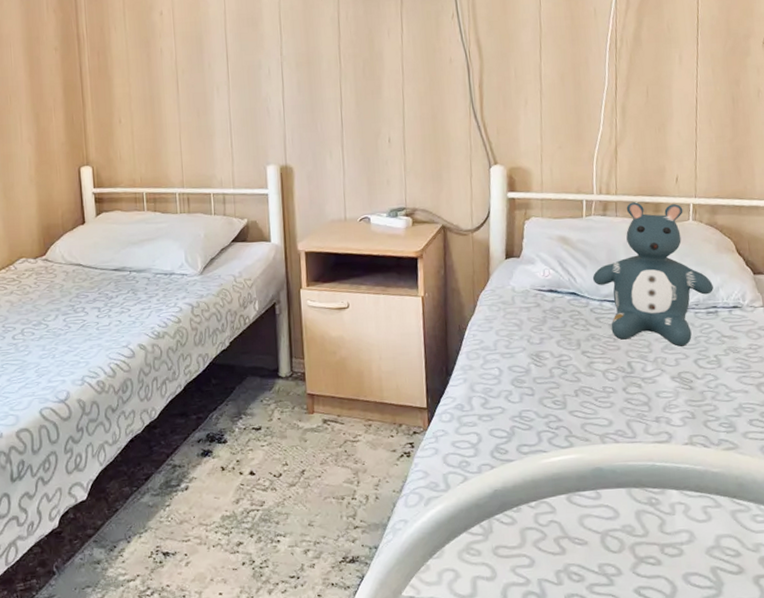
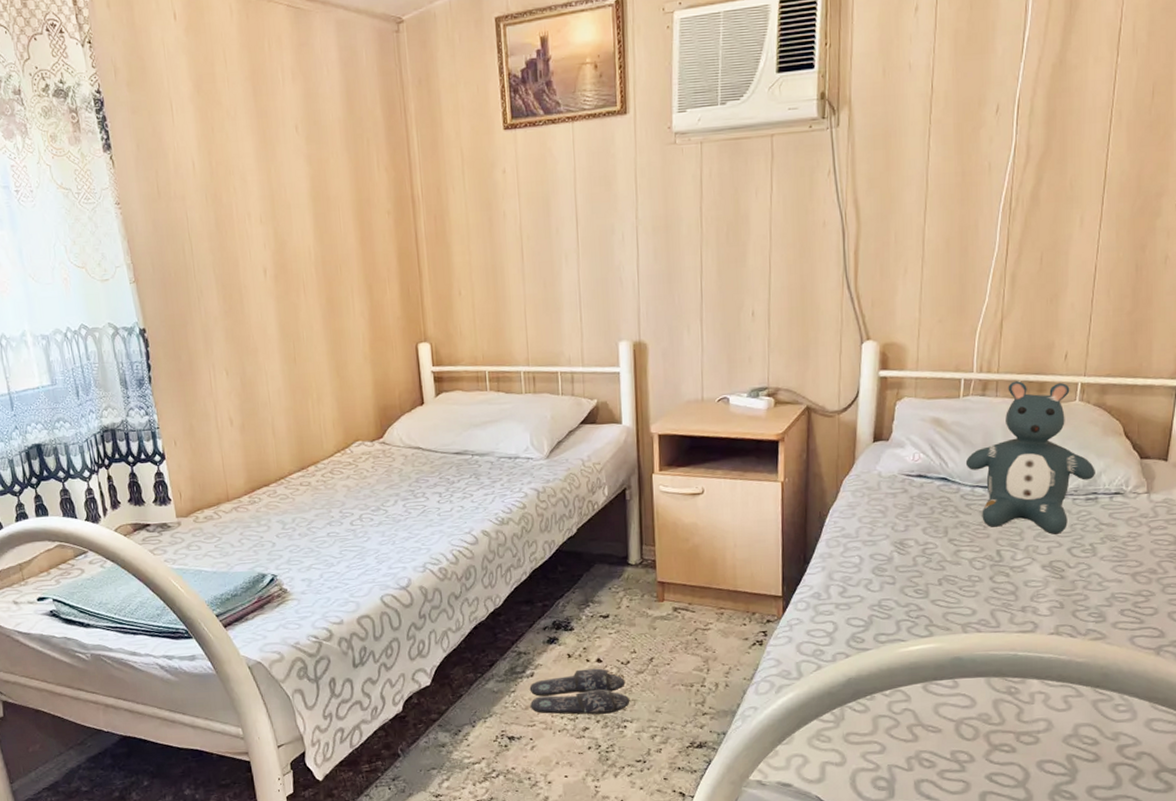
slippers: none [184,481,283,529] -> present [529,668,630,715]

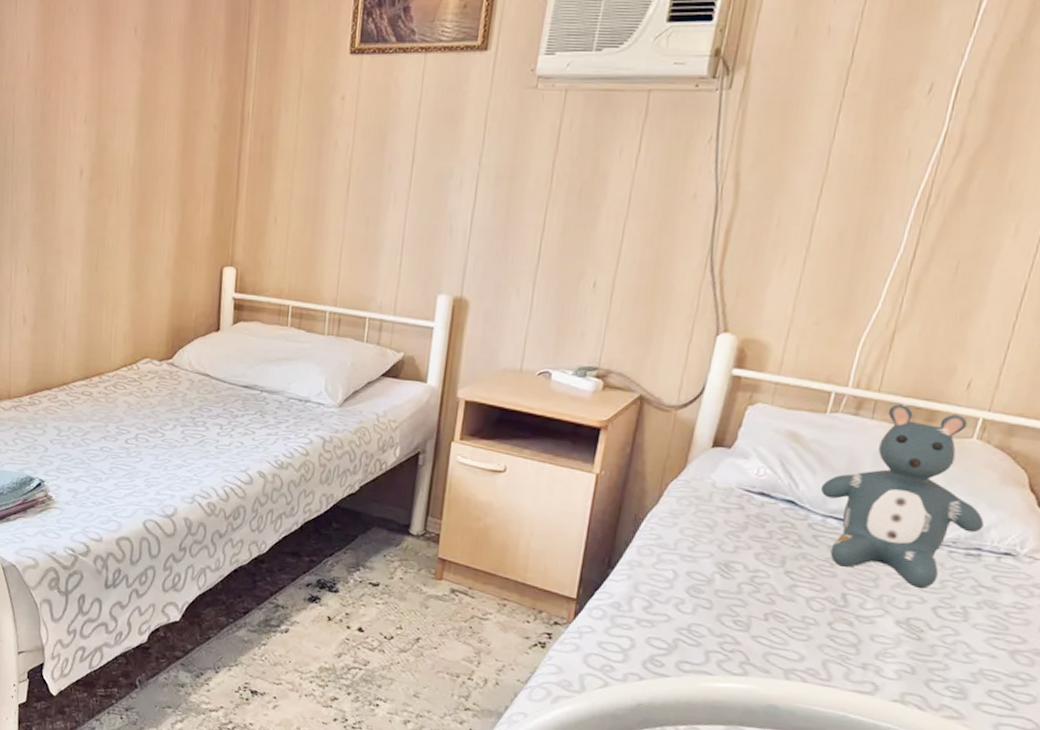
slippers: present [529,668,630,715] -> none [280,635,387,688]

